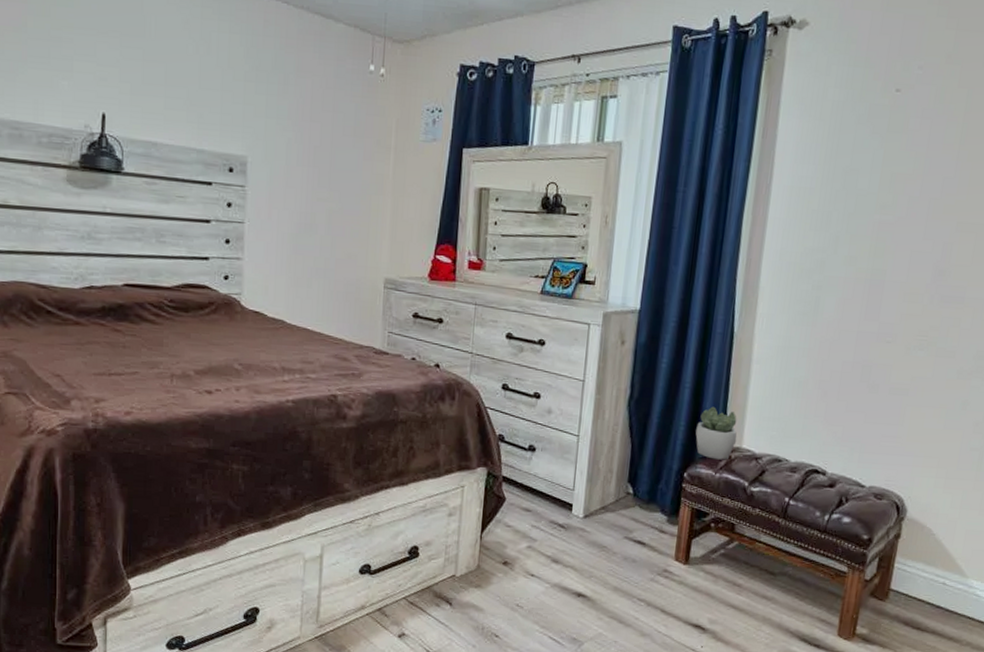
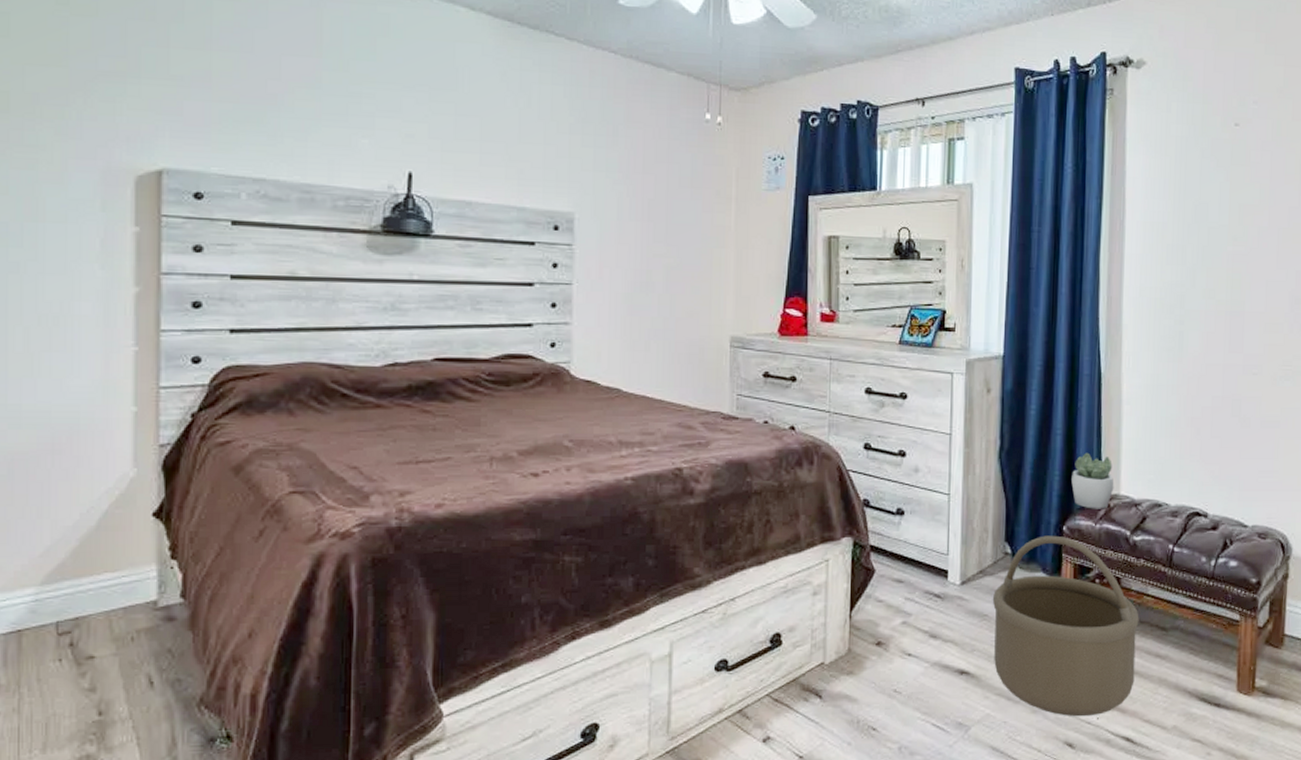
basket: none [609,480,750,644] -> present [992,535,1139,717]

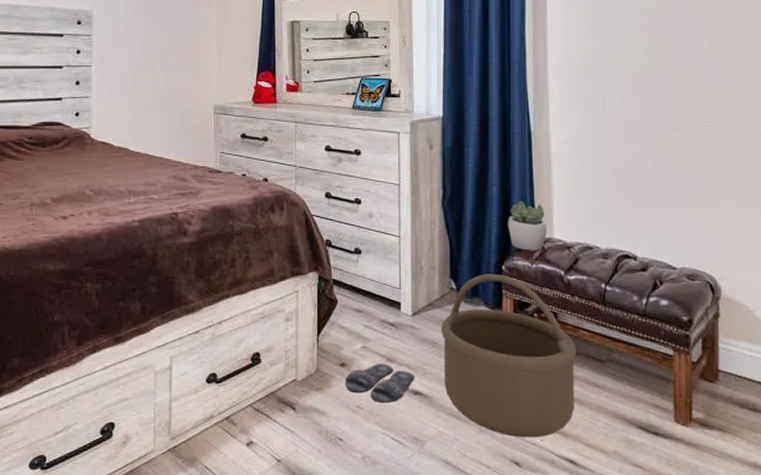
slippers: none [881,640,961,685] -> present [345,363,414,402]

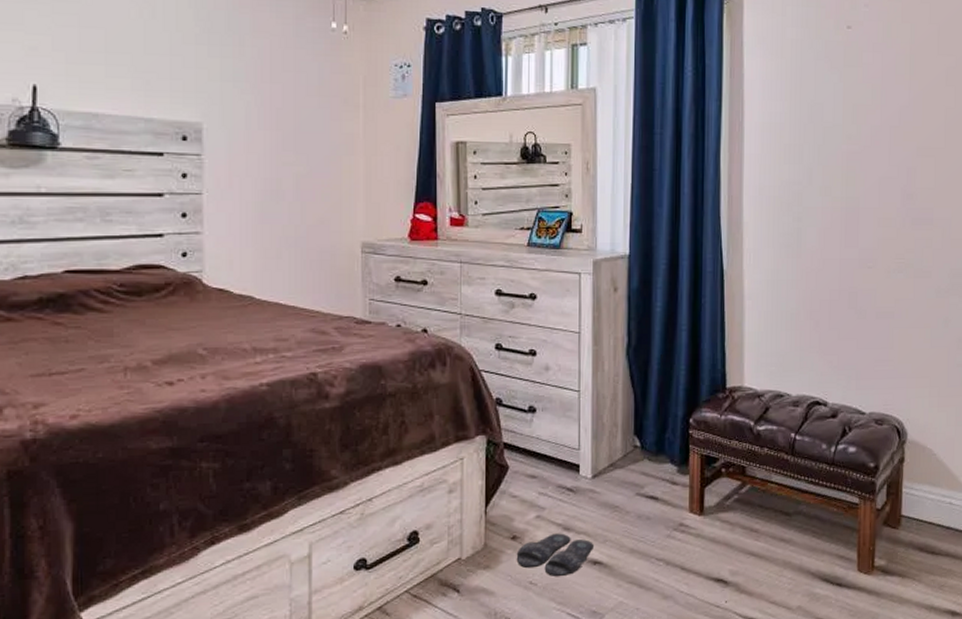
basket: present [440,274,577,438] -> none [623,428,764,601]
succulent plant: present [508,201,548,251] -> none [697,347,738,402]

